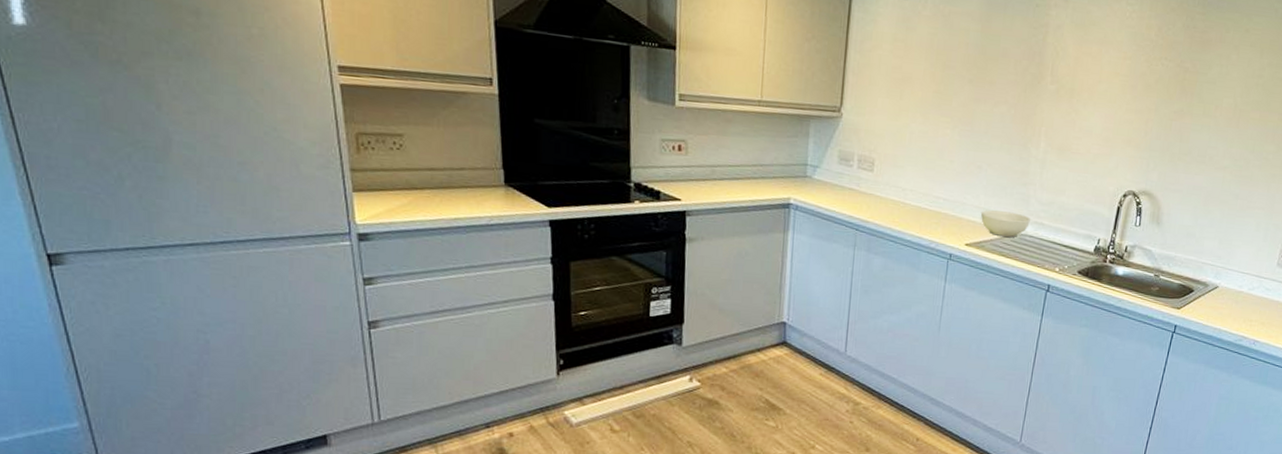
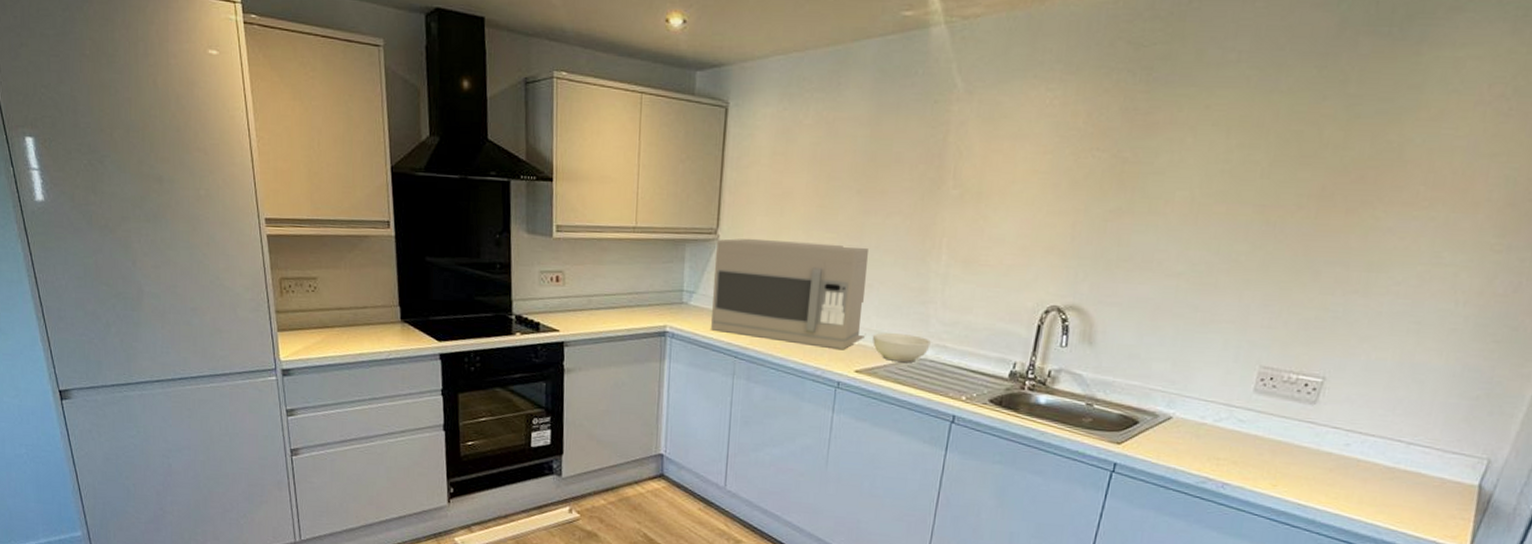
microwave: none [834,117,978,225] -> present [711,238,868,350]

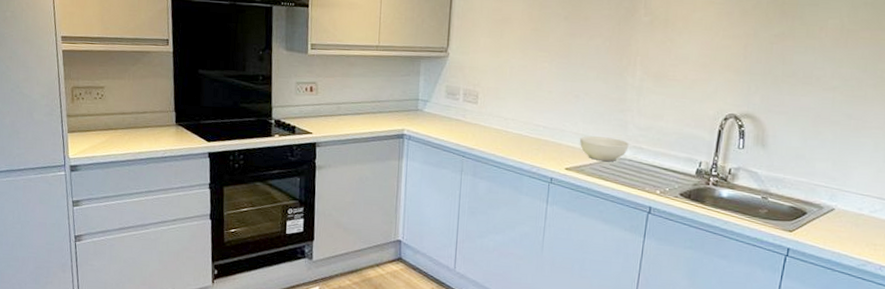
microwave: present [711,238,868,350] -> none [442,56,575,151]

